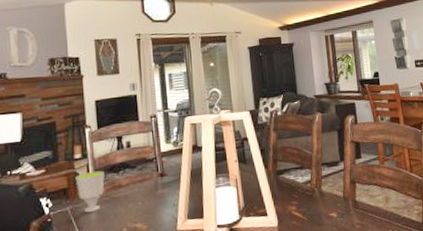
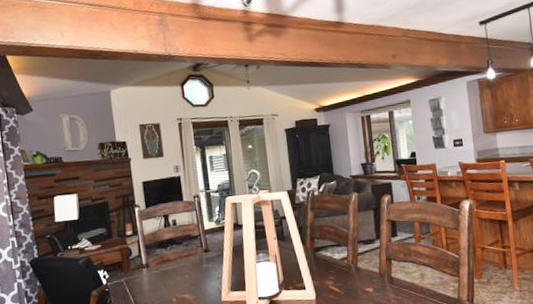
cup: present [75,170,105,213] -> none [128,246,154,284]

